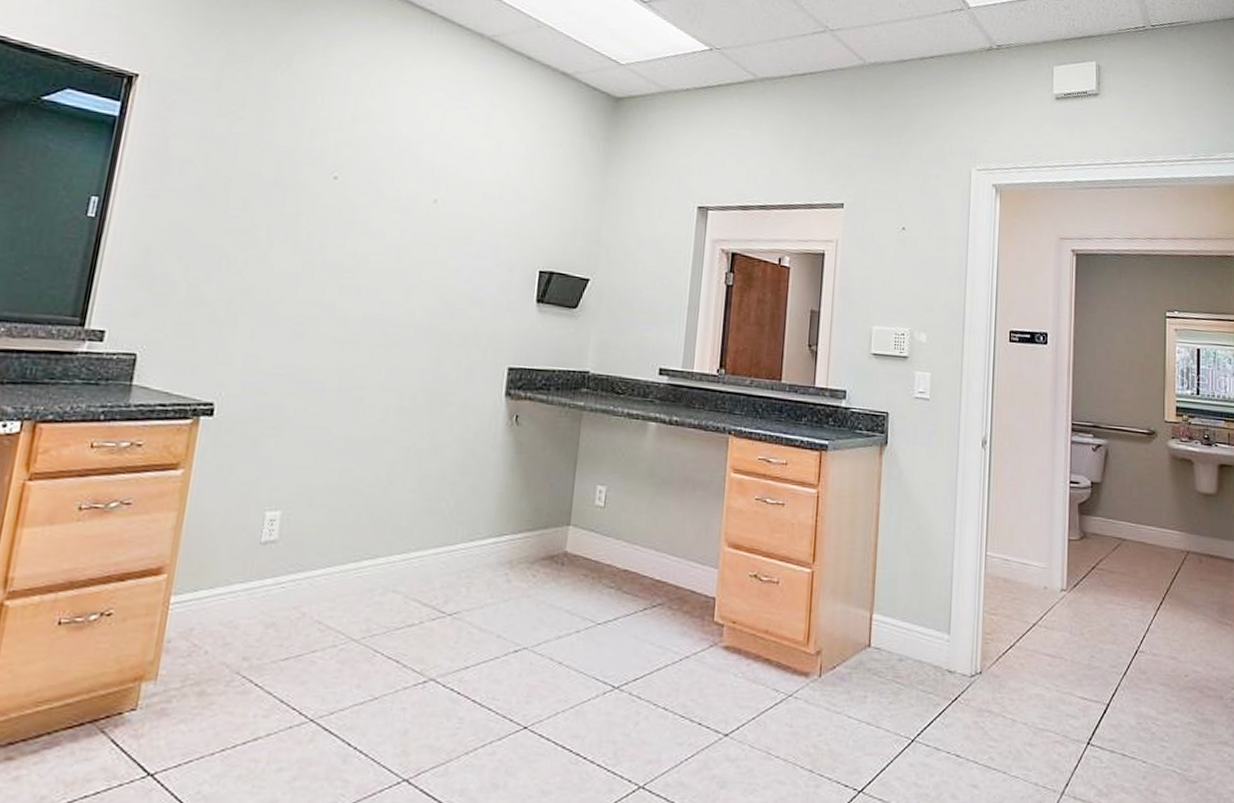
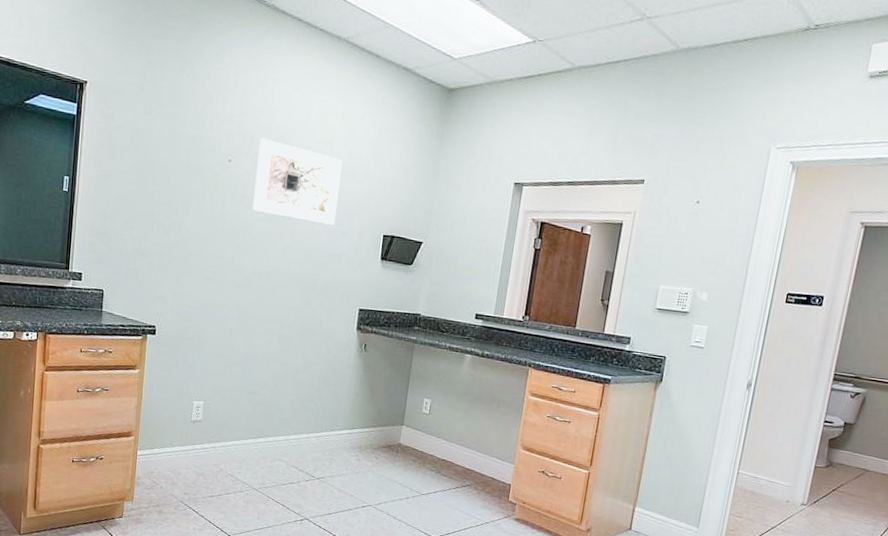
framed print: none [365,150,486,259] -> present [252,138,343,225]

